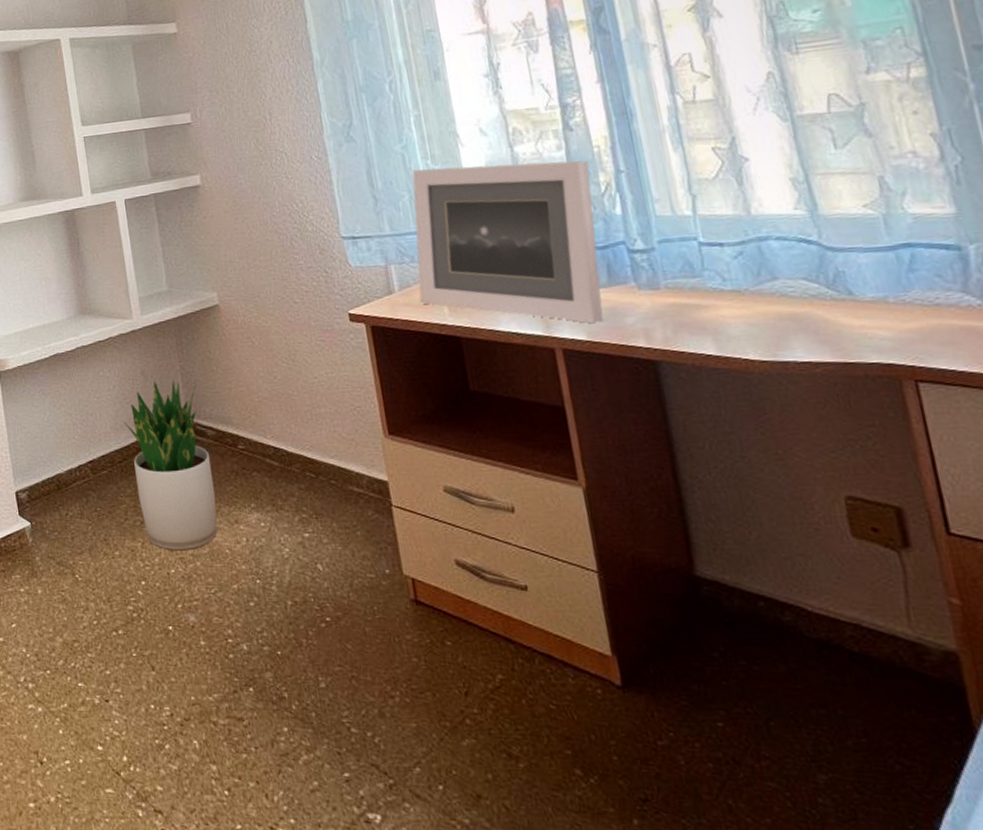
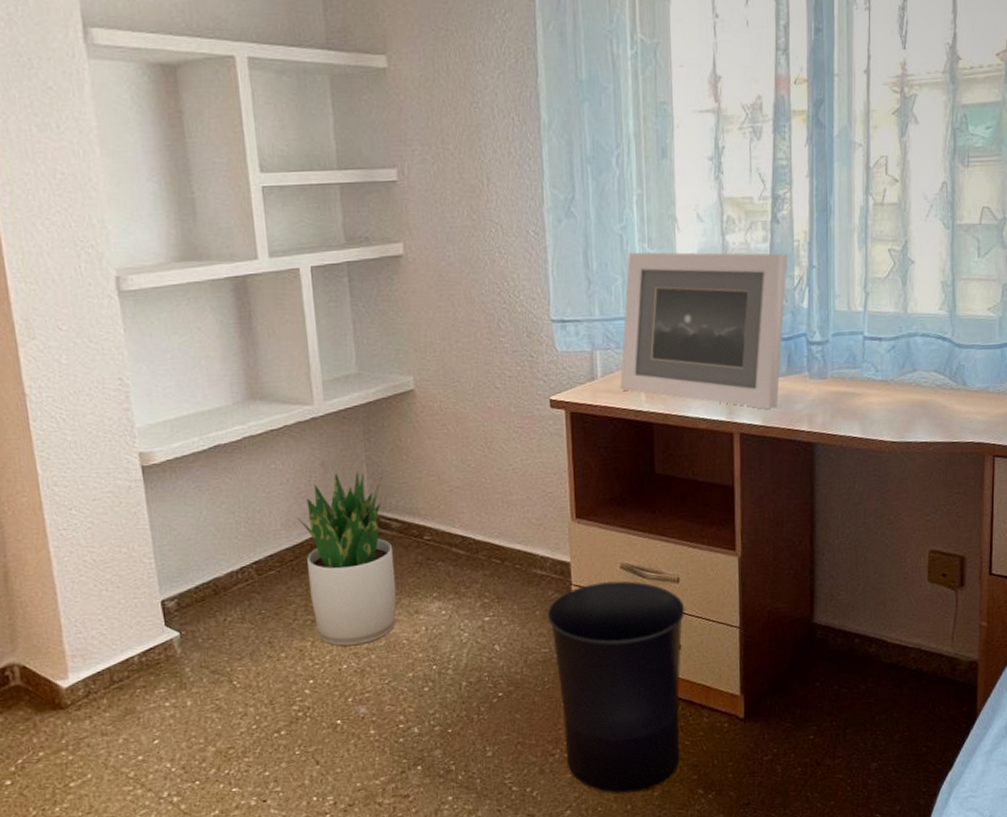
waste bin: none [369,504,546,758] -> present [547,580,685,793]

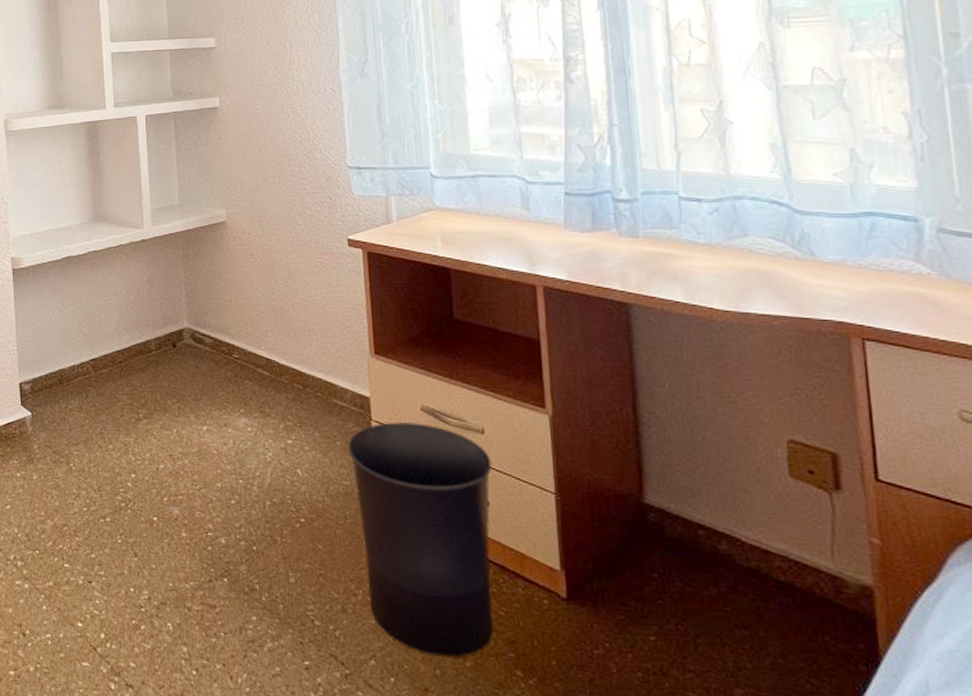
planter: present [297,470,397,647] -> none [127,288,208,449]
picture frame: present [620,252,788,410] -> none [415,108,585,265]

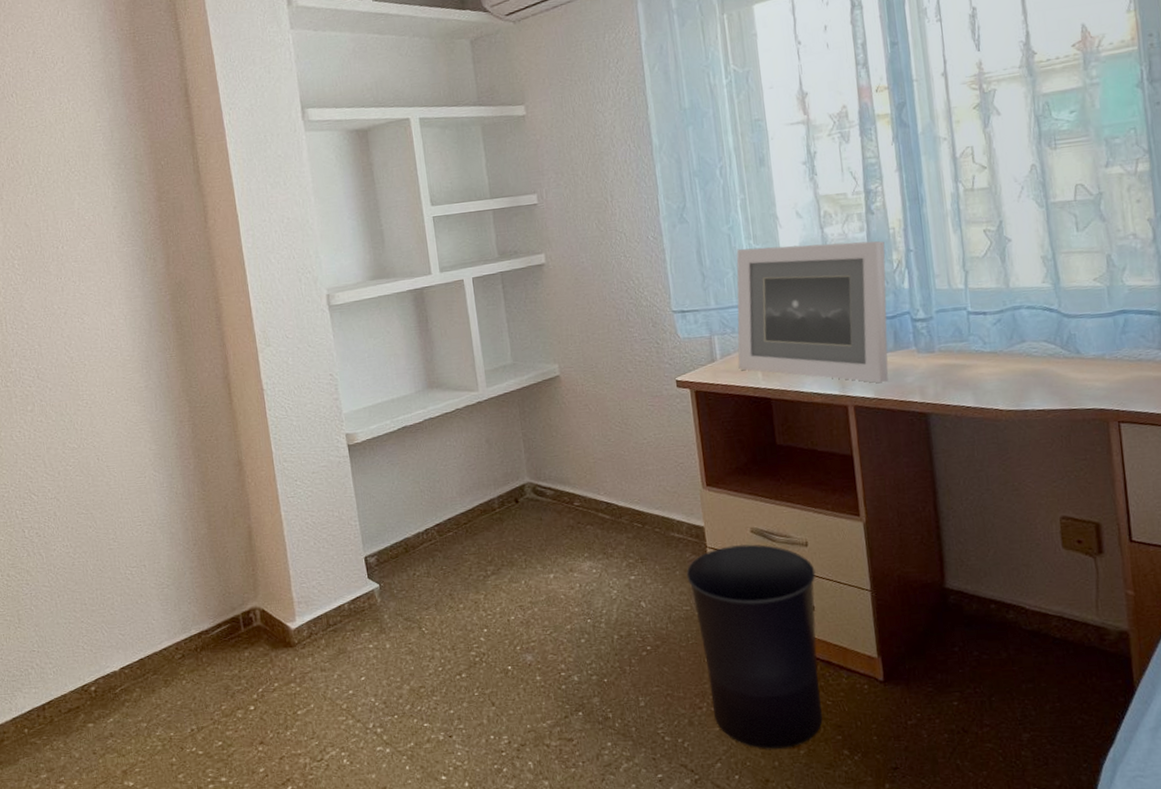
picture frame: none [415,108,585,265] -> present [736,240,889,383]

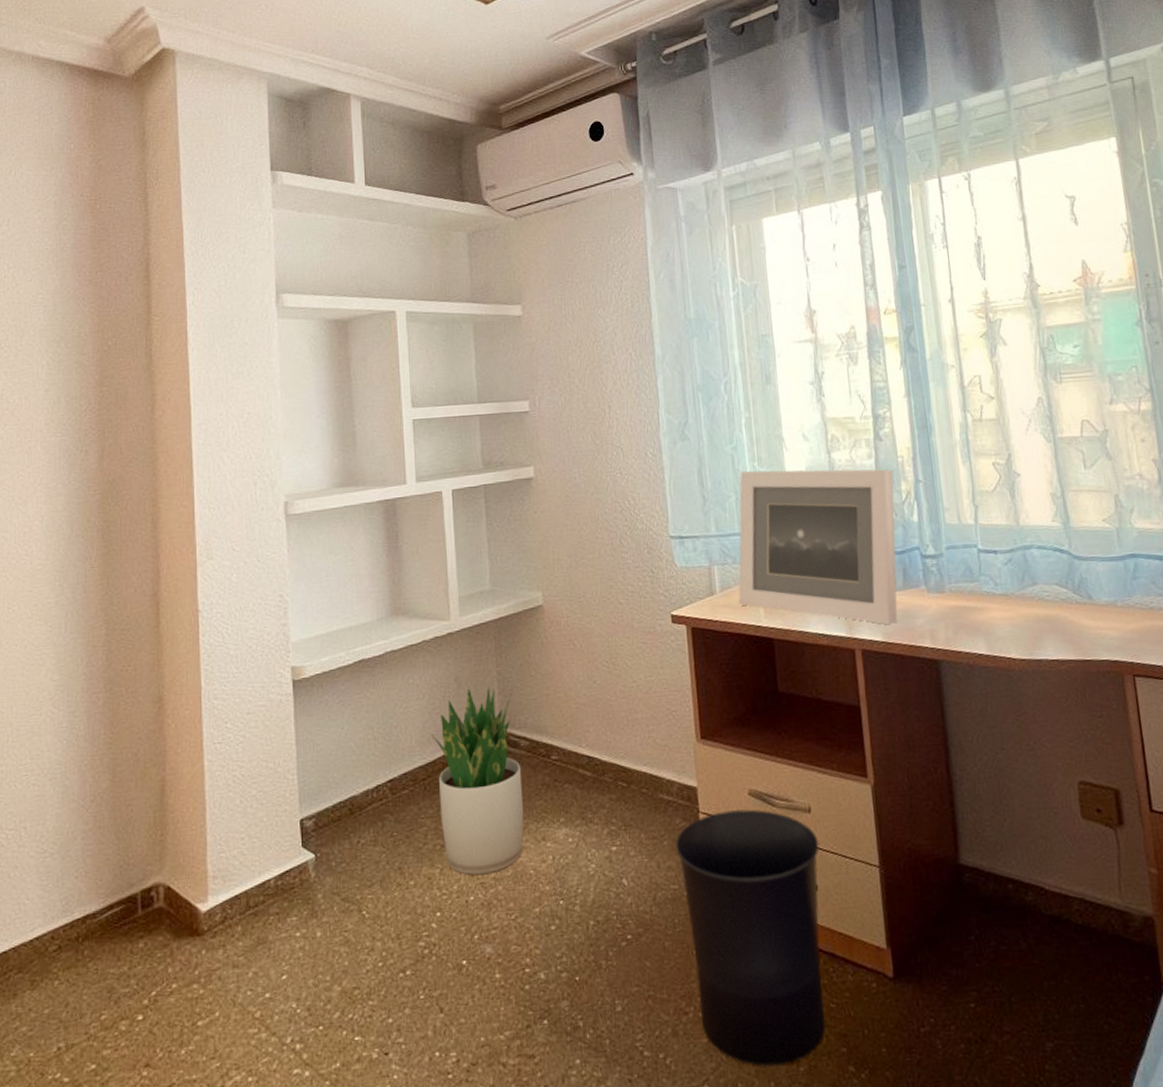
planter: none [469,446,554,600] -> present [431,686,524,876]

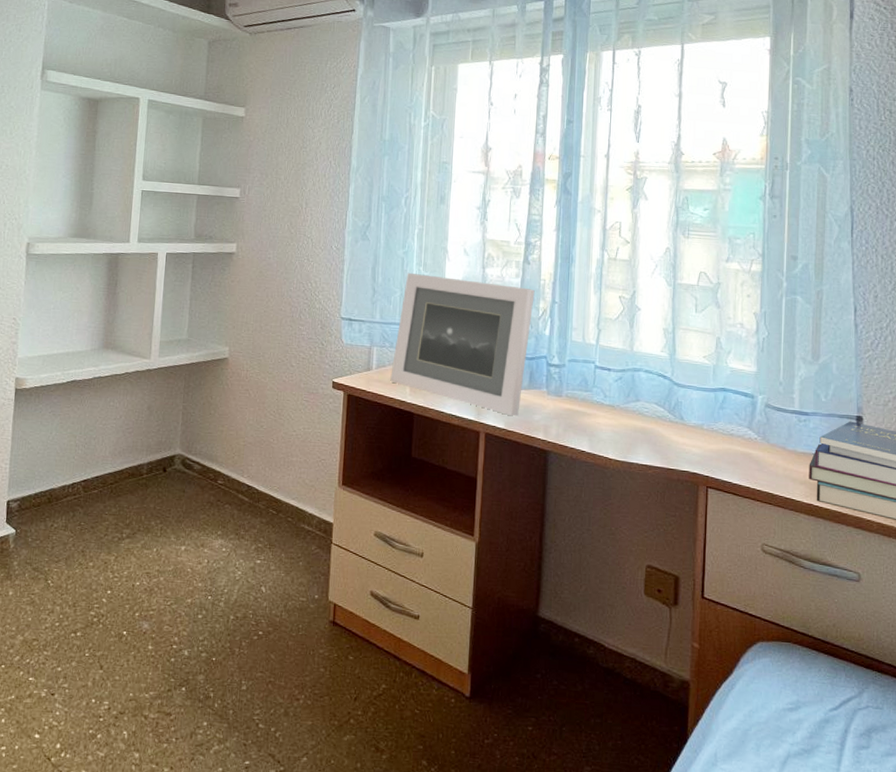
planter: present [431,686,524,876] -> none [121,417,194,567]
waste bin: present [675,808,826,1066] -> none [308,544,426,751]

